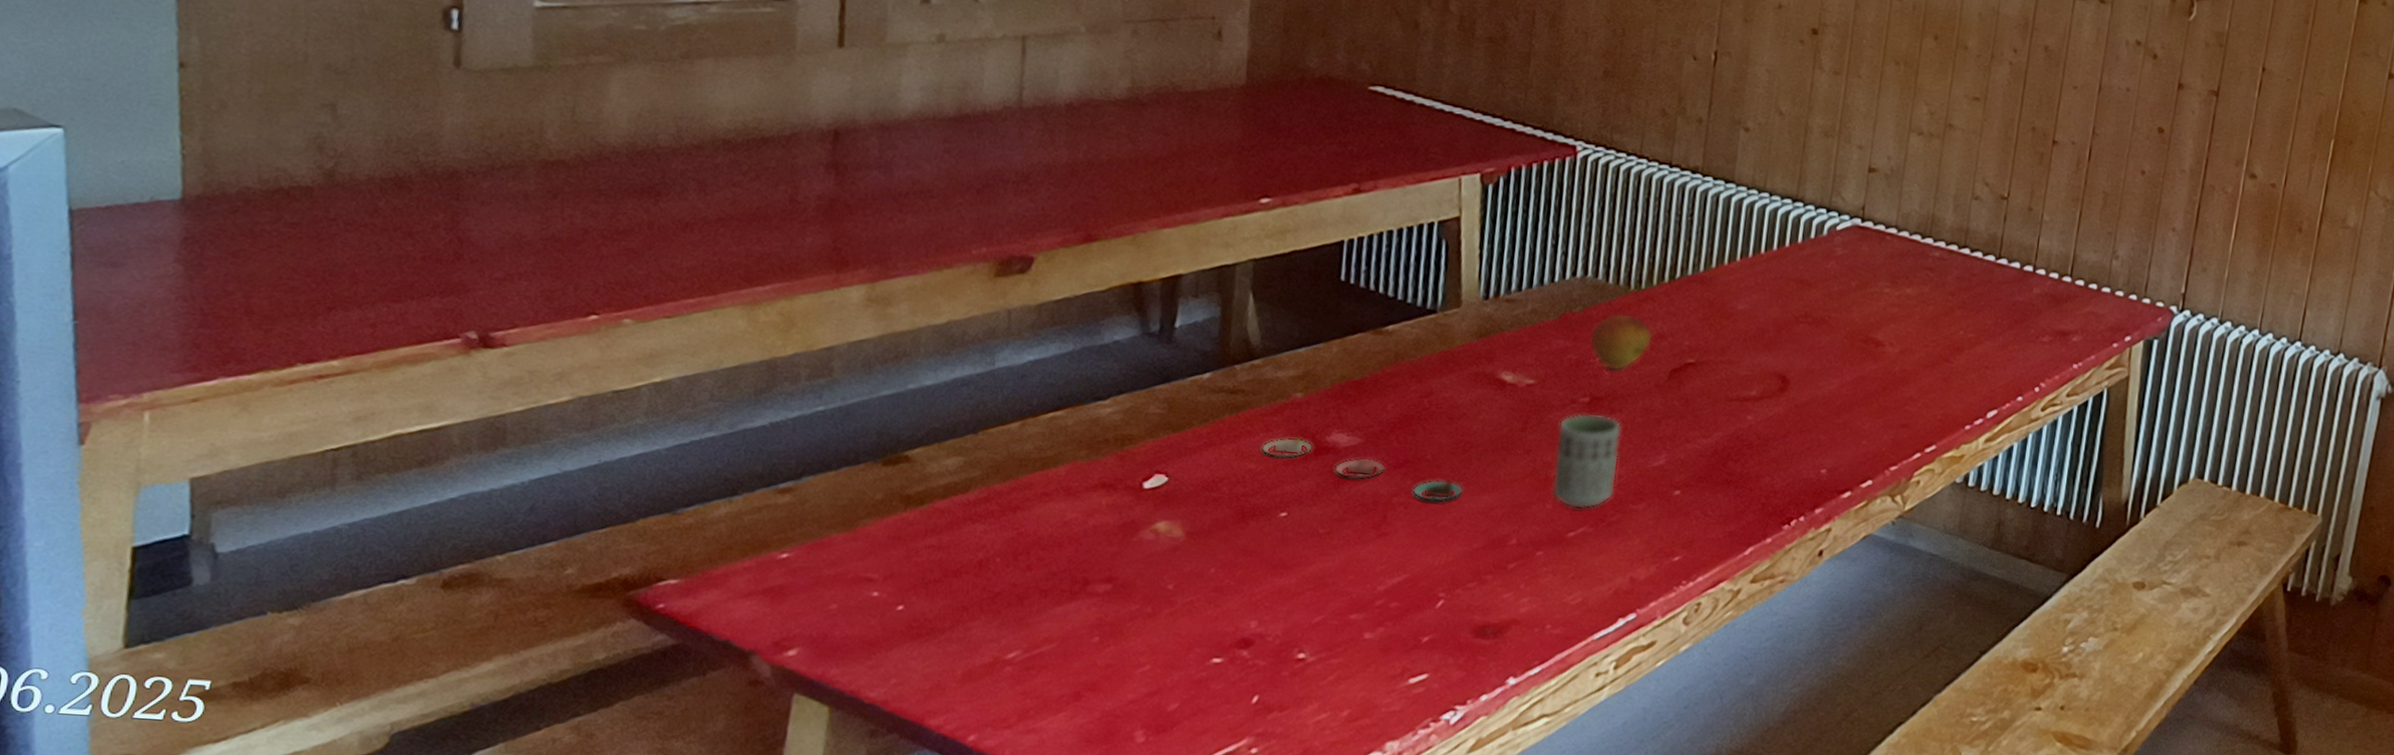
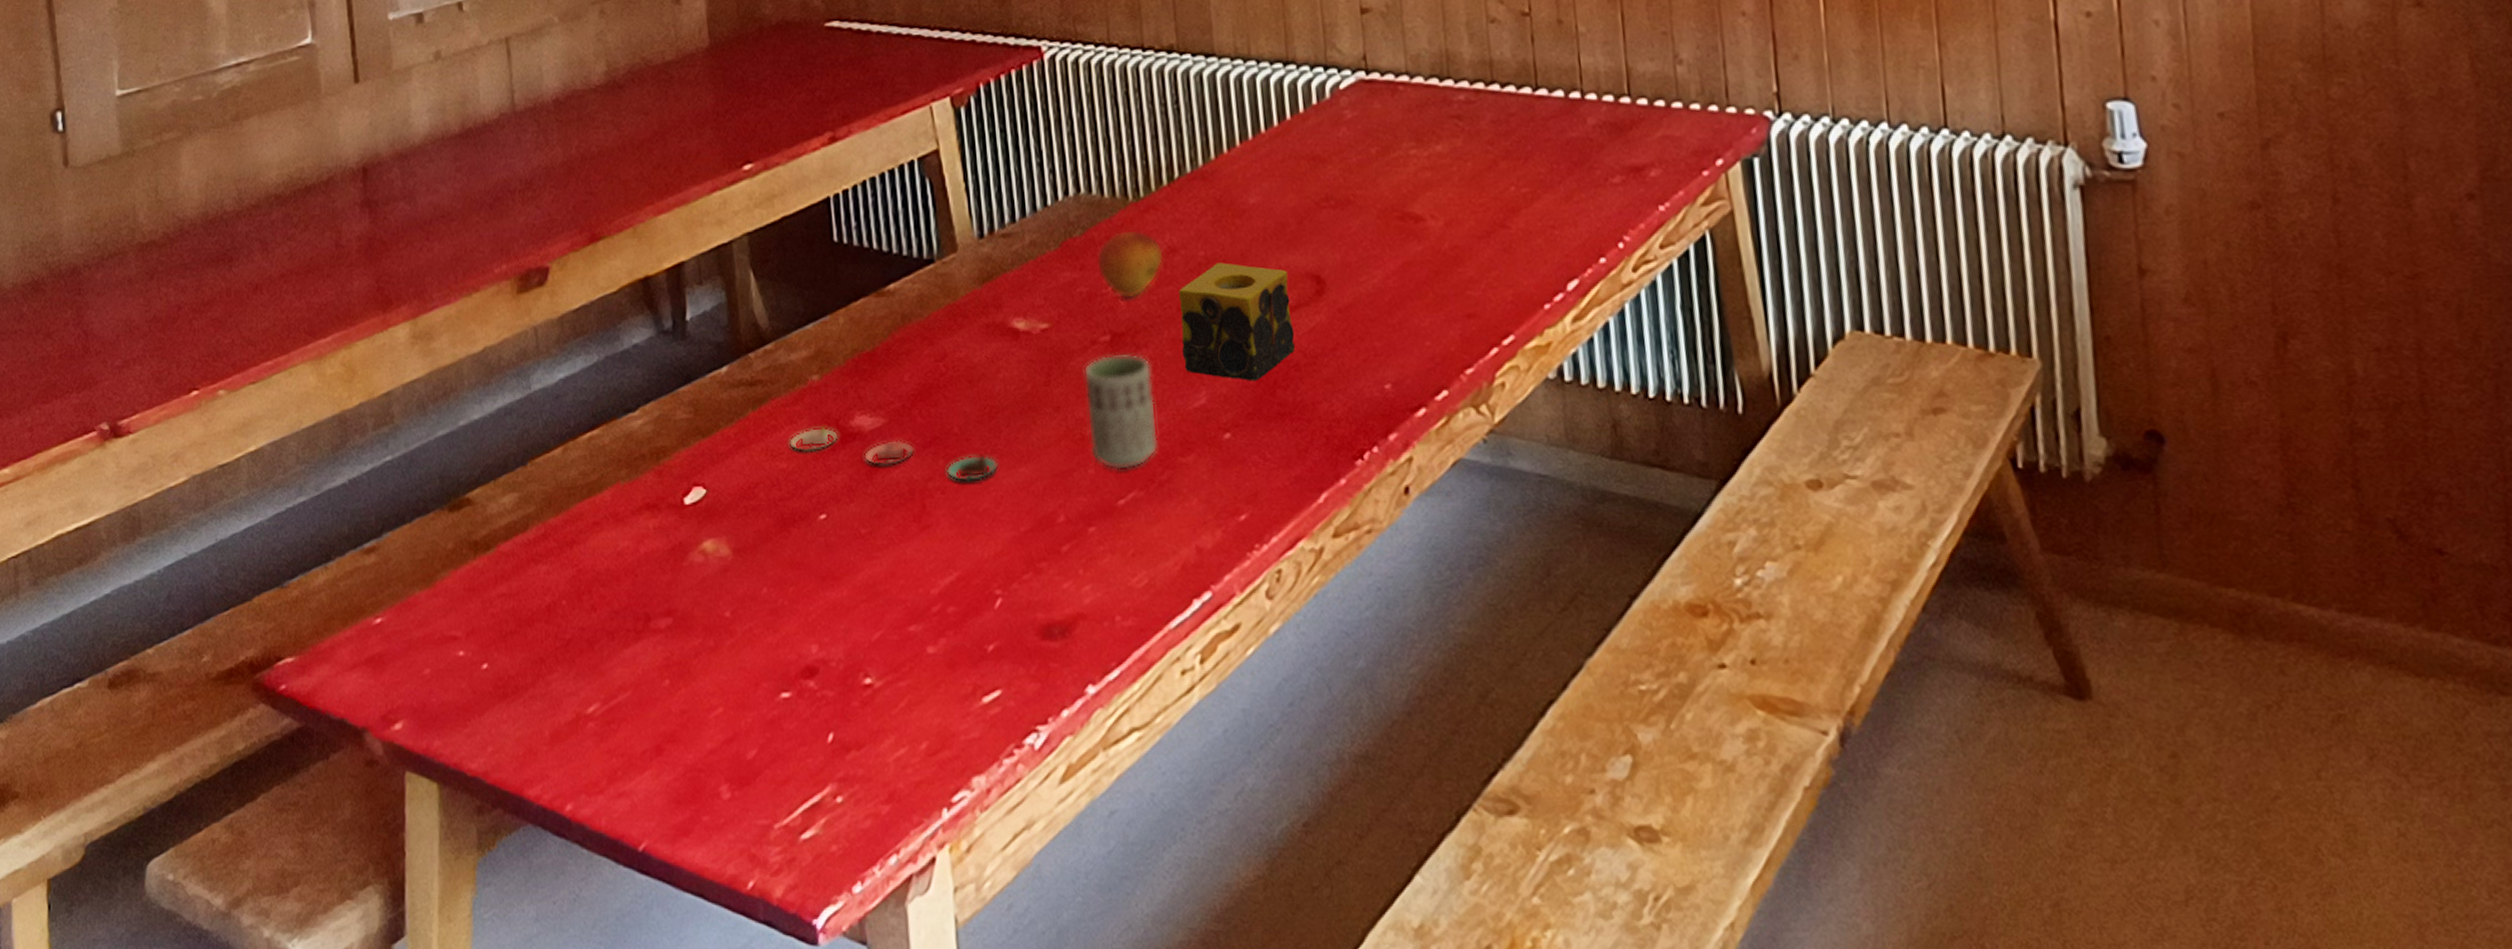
candle: none [1651,353,1759,452] -> present [1179,262,1295,381]

